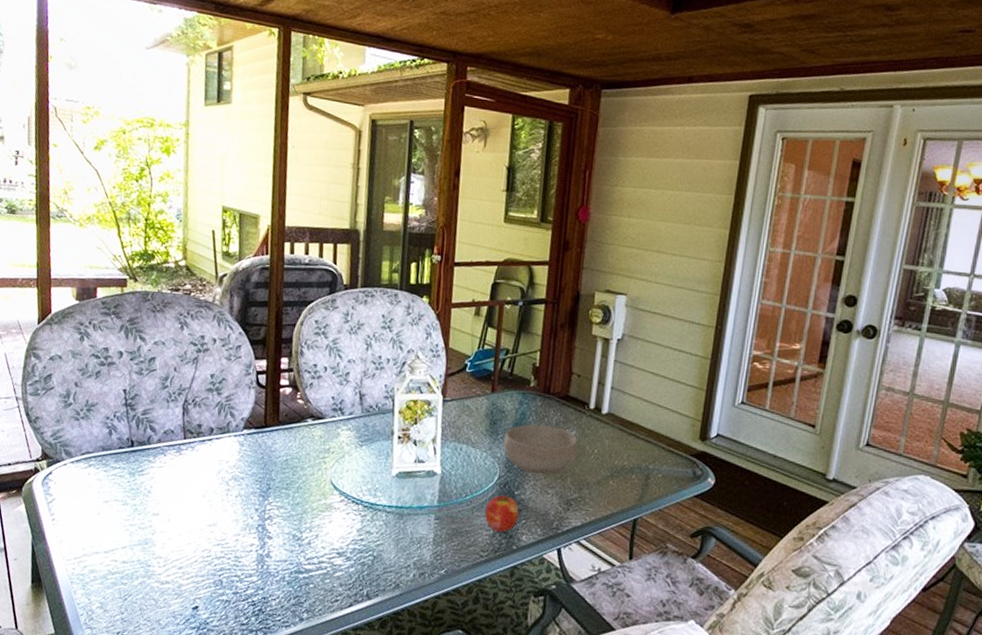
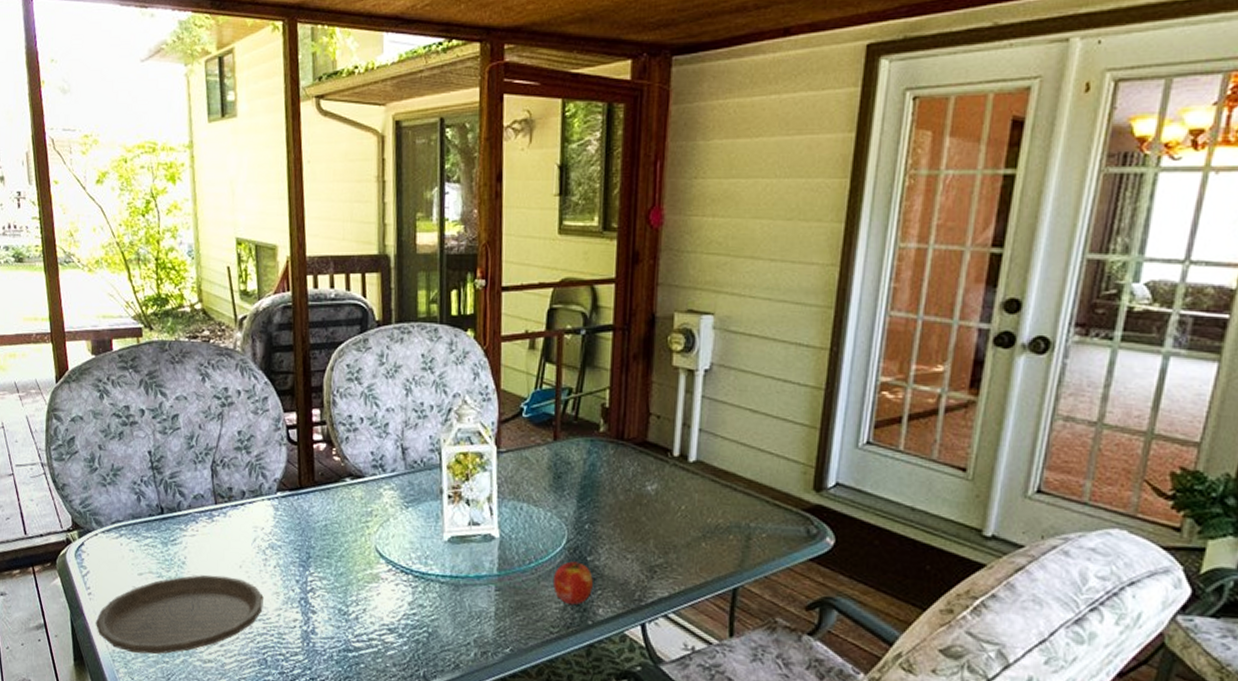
plate: none [57,503,224,577] -> present [96,575,264,655]
bowl: present [503,424,579,475] -> none [570,477,661,537]

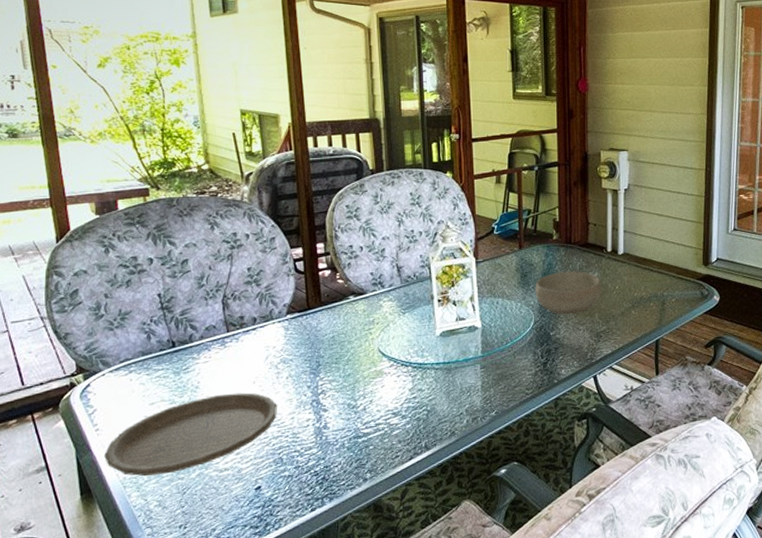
apple: present [553,561,593,605] -> none [526,337,556,371]
bowl: none [570,477,661,537] -> present [535,271,601,315]

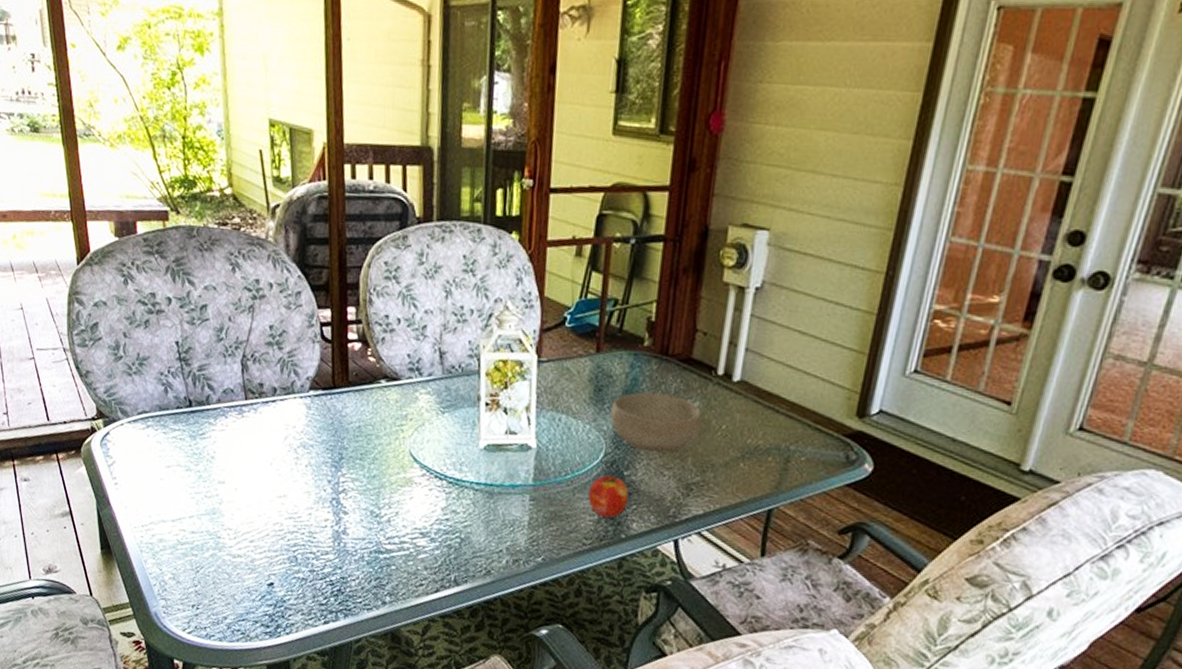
plate: present [105,393,277,477] -> none [123,470,294,547]
apple: none [526,337,556,371] -> present [588,475,629,519]

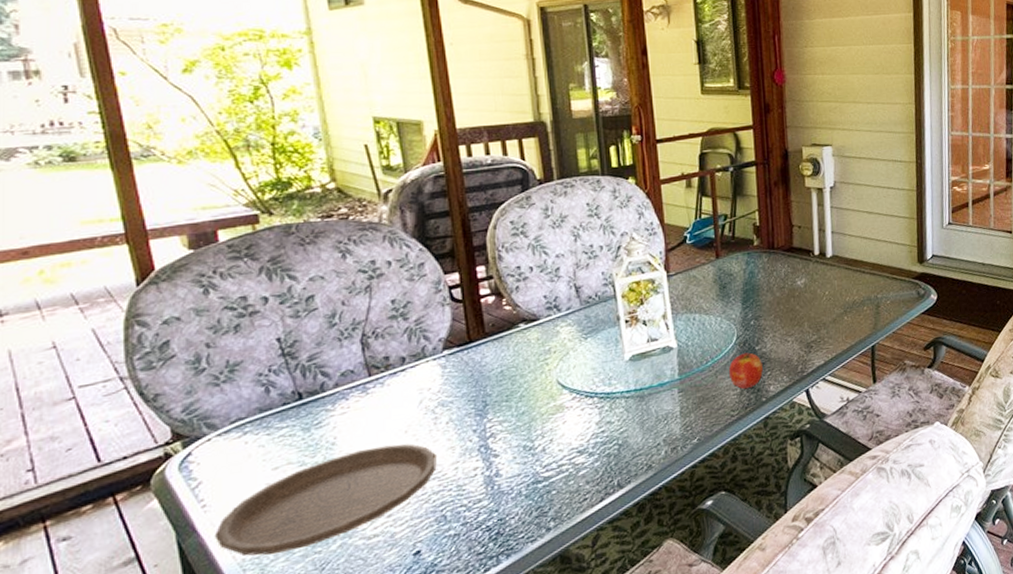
plate: none [123,470,294,547] -> present [215,444,437,556]
bowl: present [610,392,703,453] -> none [736,278,810,327]

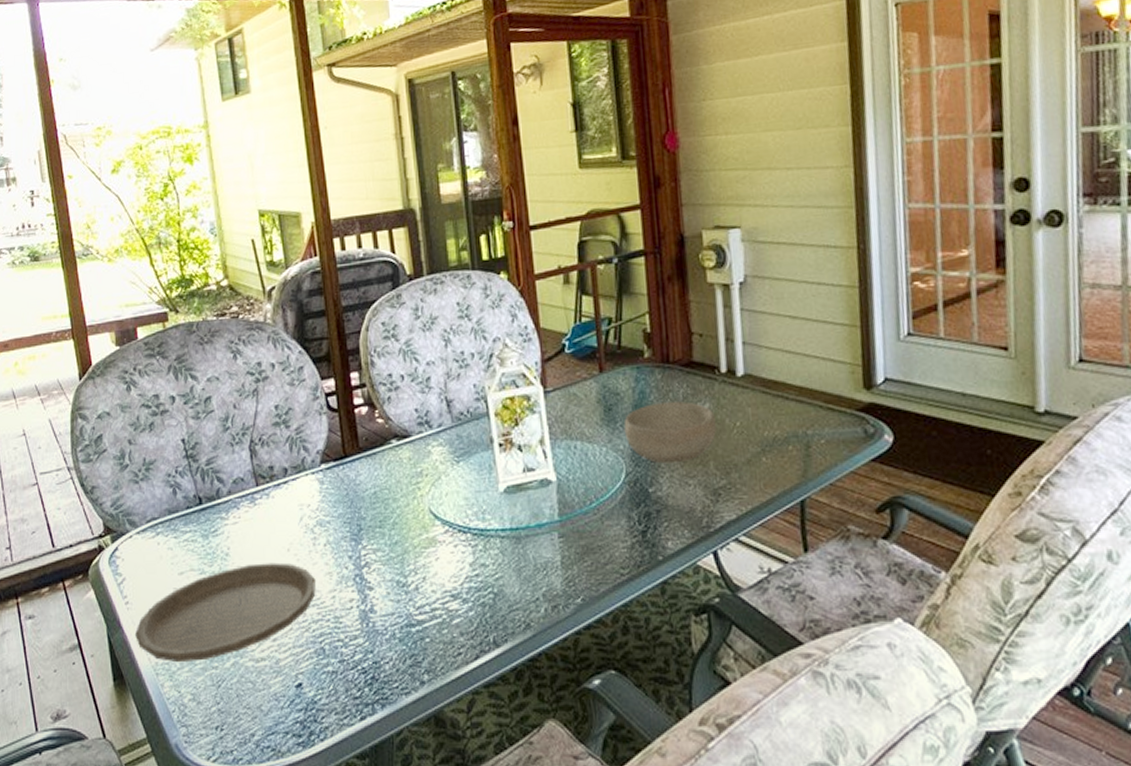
apple: present [729,352,763,390] -> none [617,495,659,542]
bowl: none [736,278,810,327] -> present [623,401,716,464]

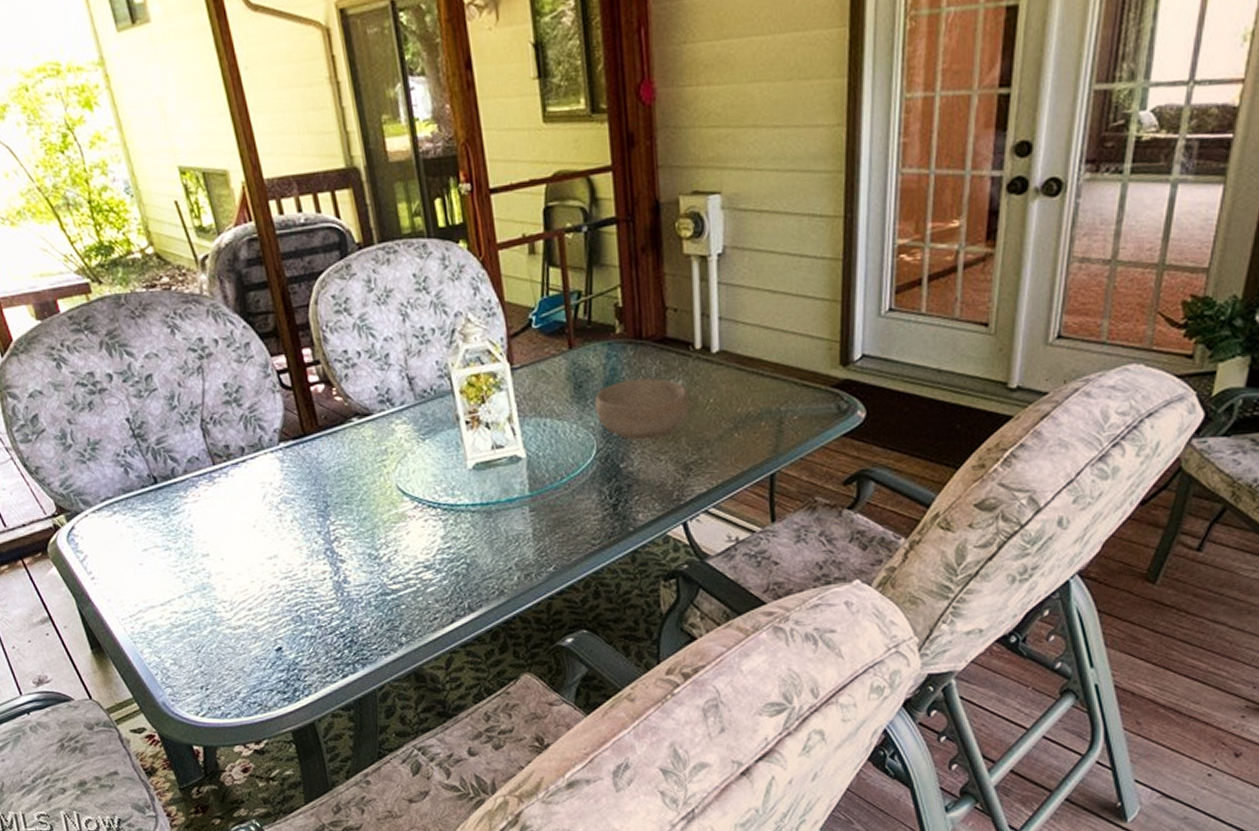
plate: present [135,562,316,663] -> none [106,538,287,632]

